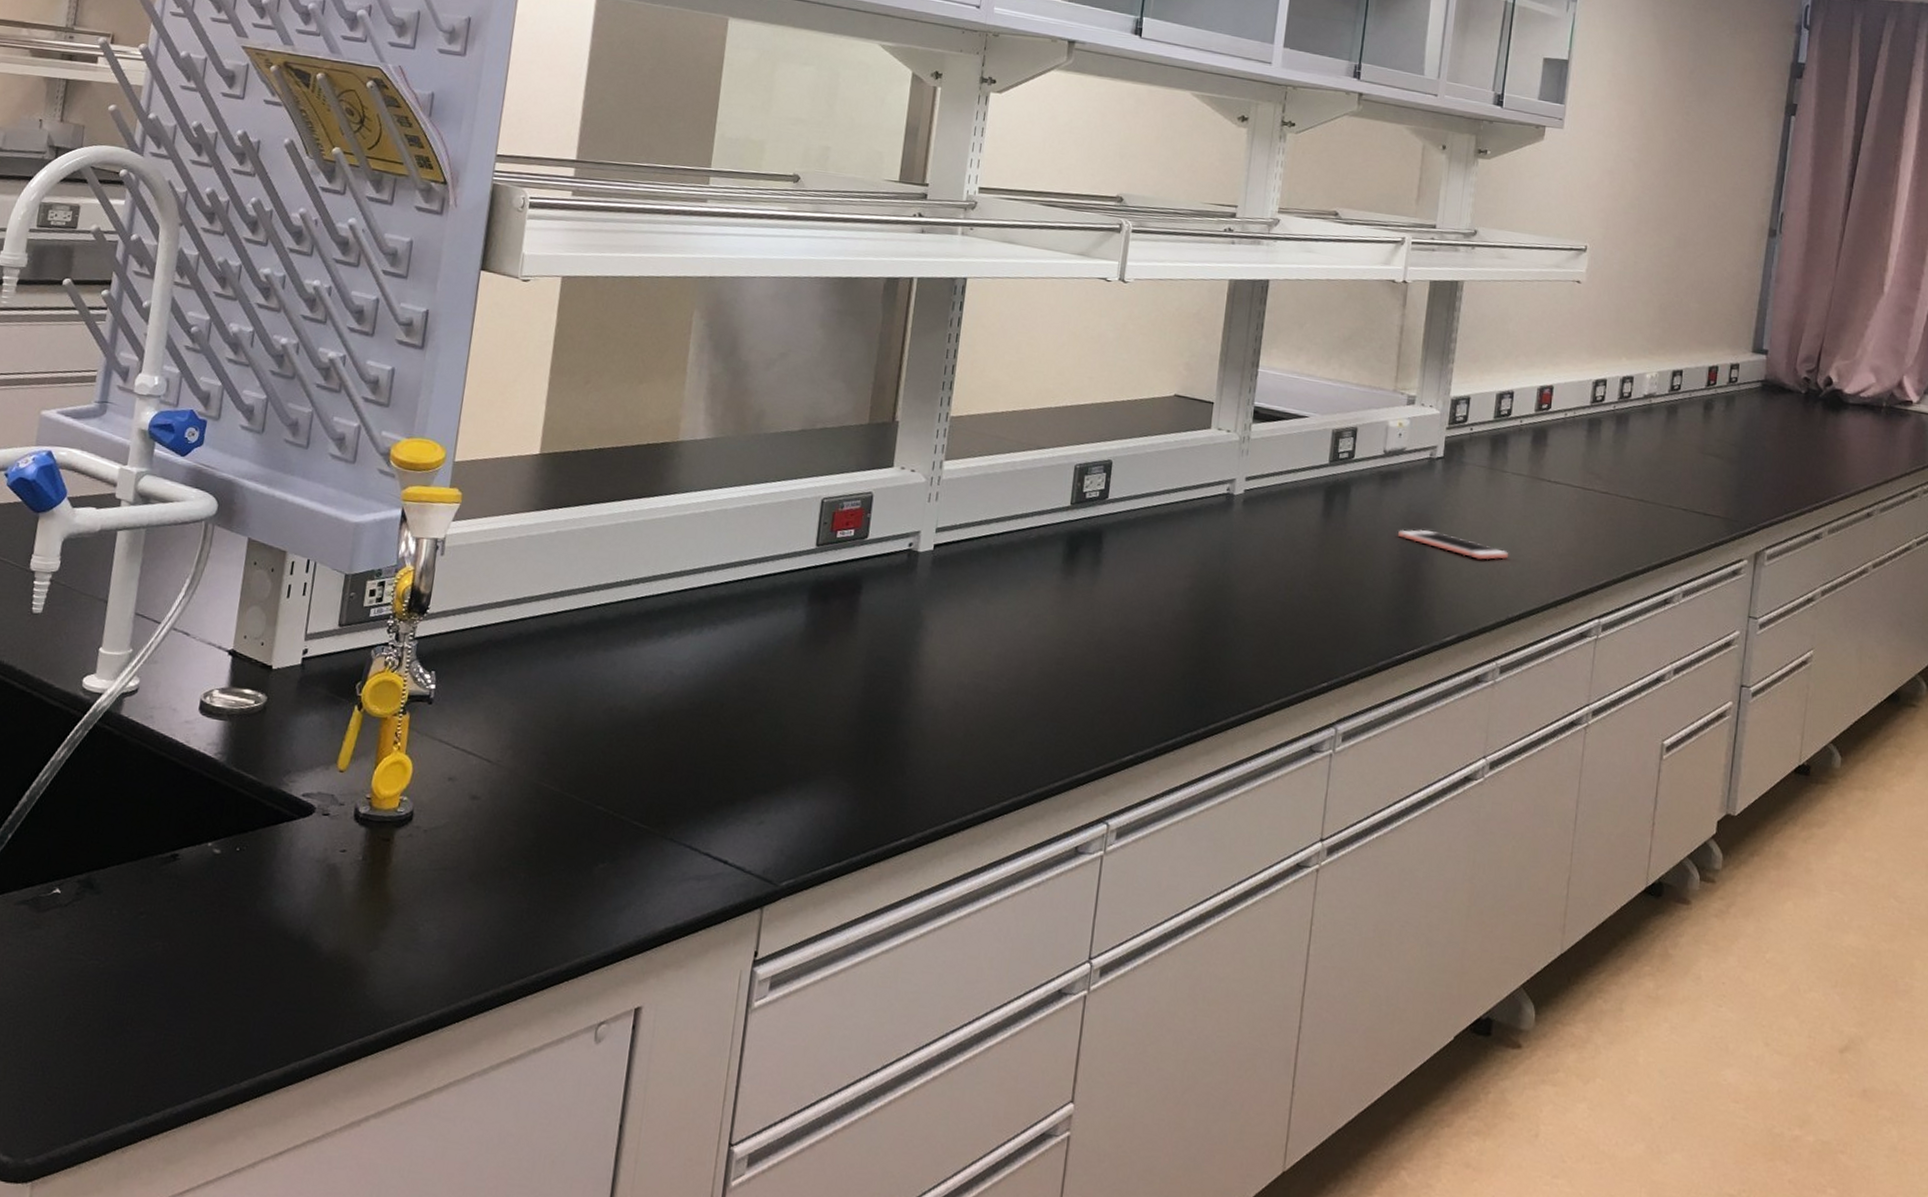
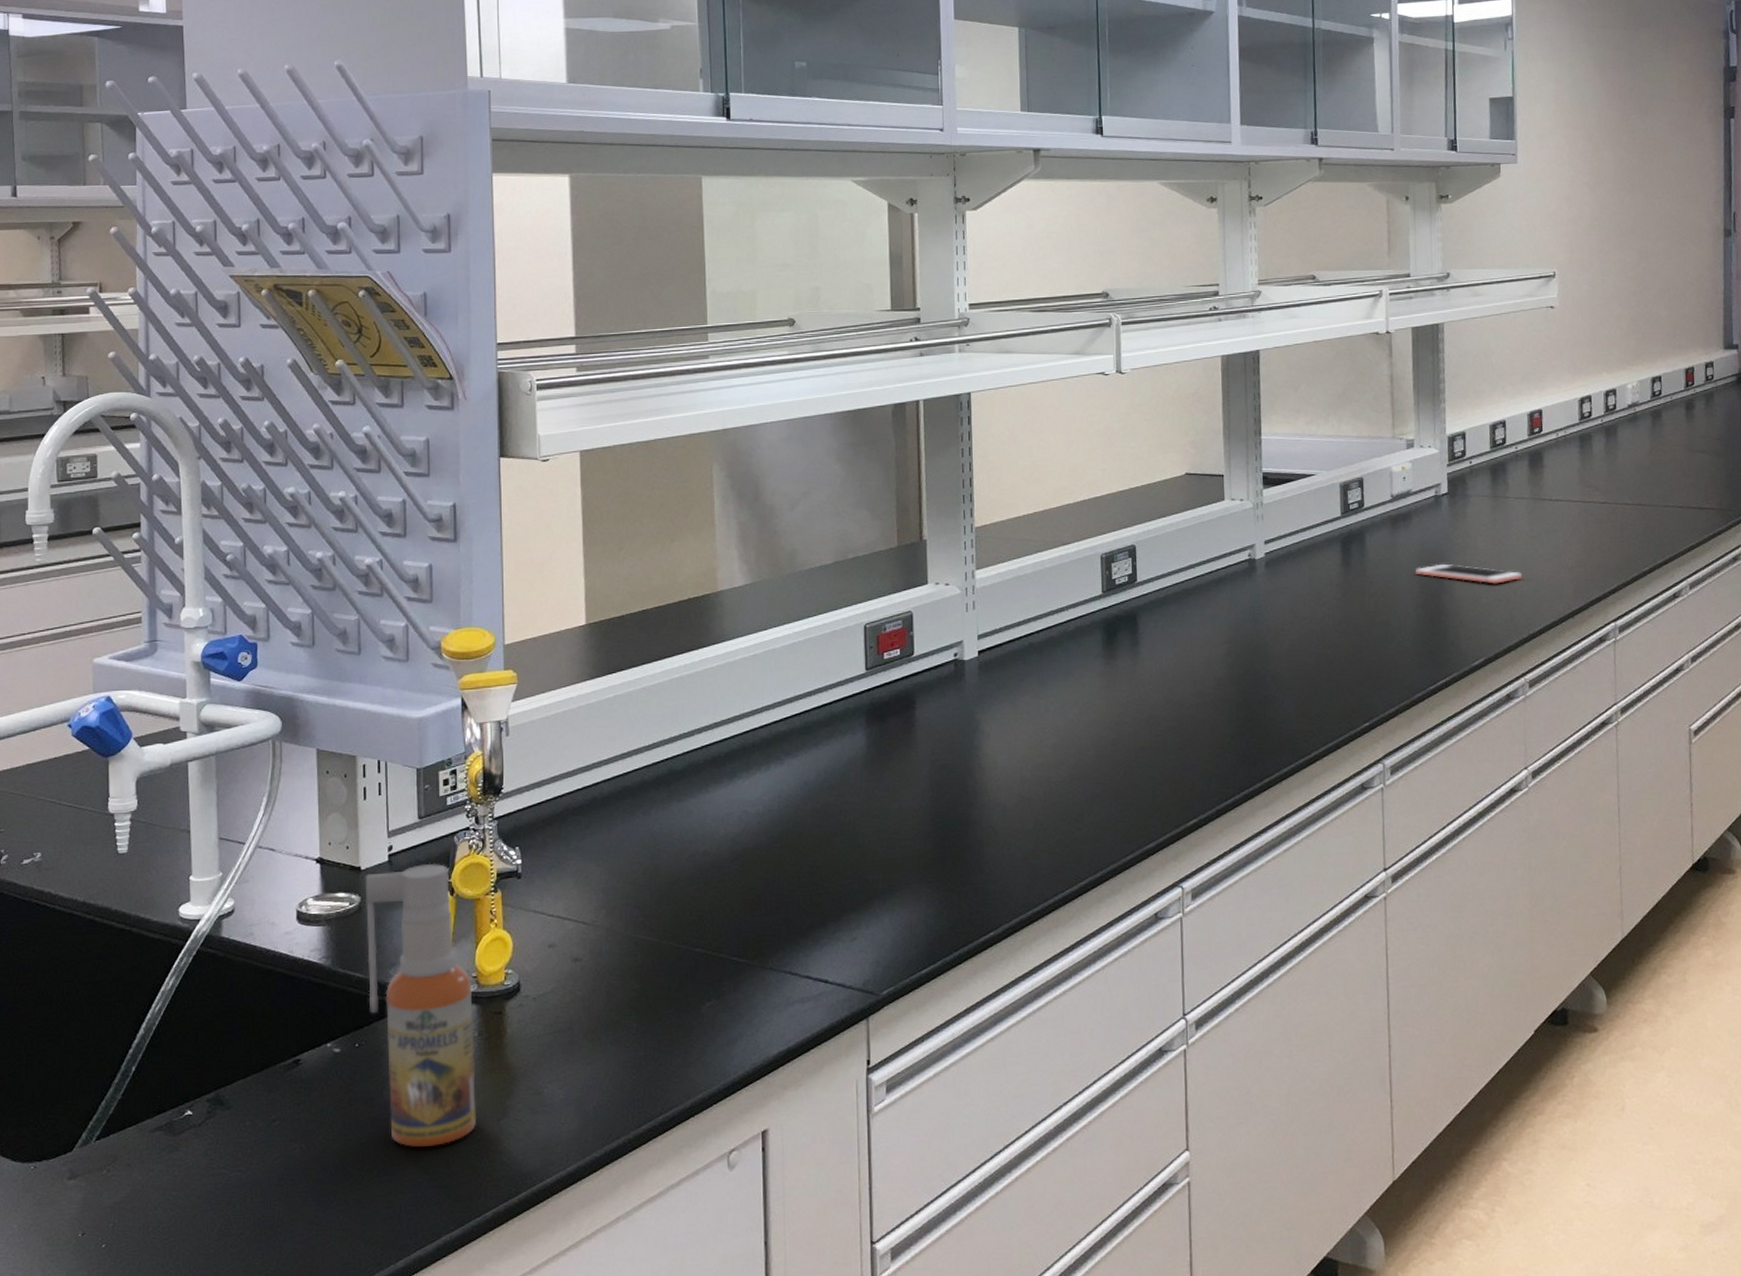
spray bottle: none [257,673,365,968] -> present [365,863,476,1147]

